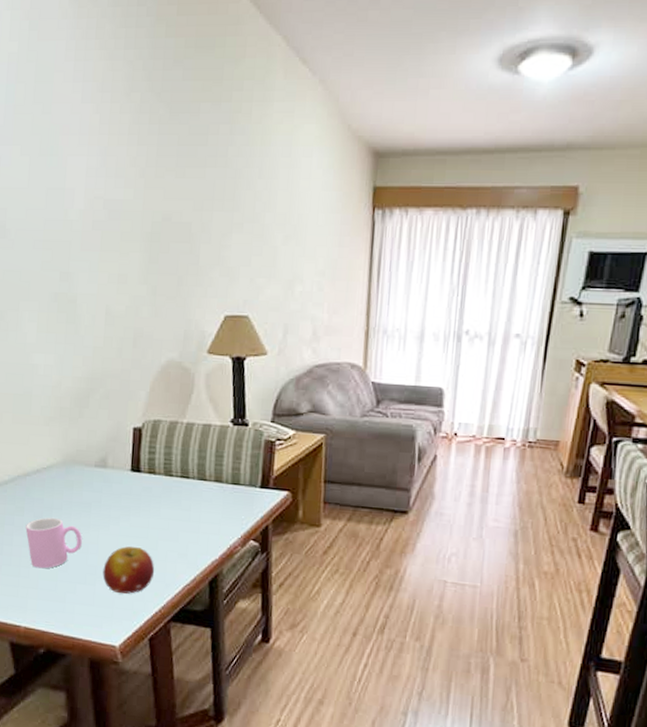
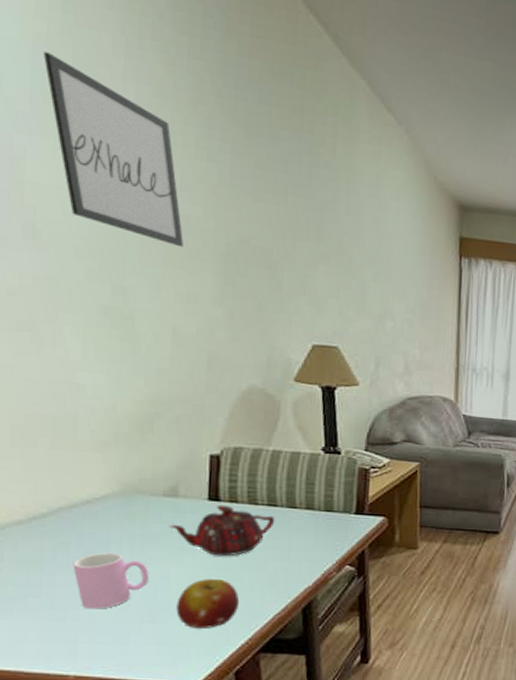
wall art: none [15,69,117,231] -> present [43,51,183,248]
teapot: none [99,475,187,526] -> present [169,504,275,557]

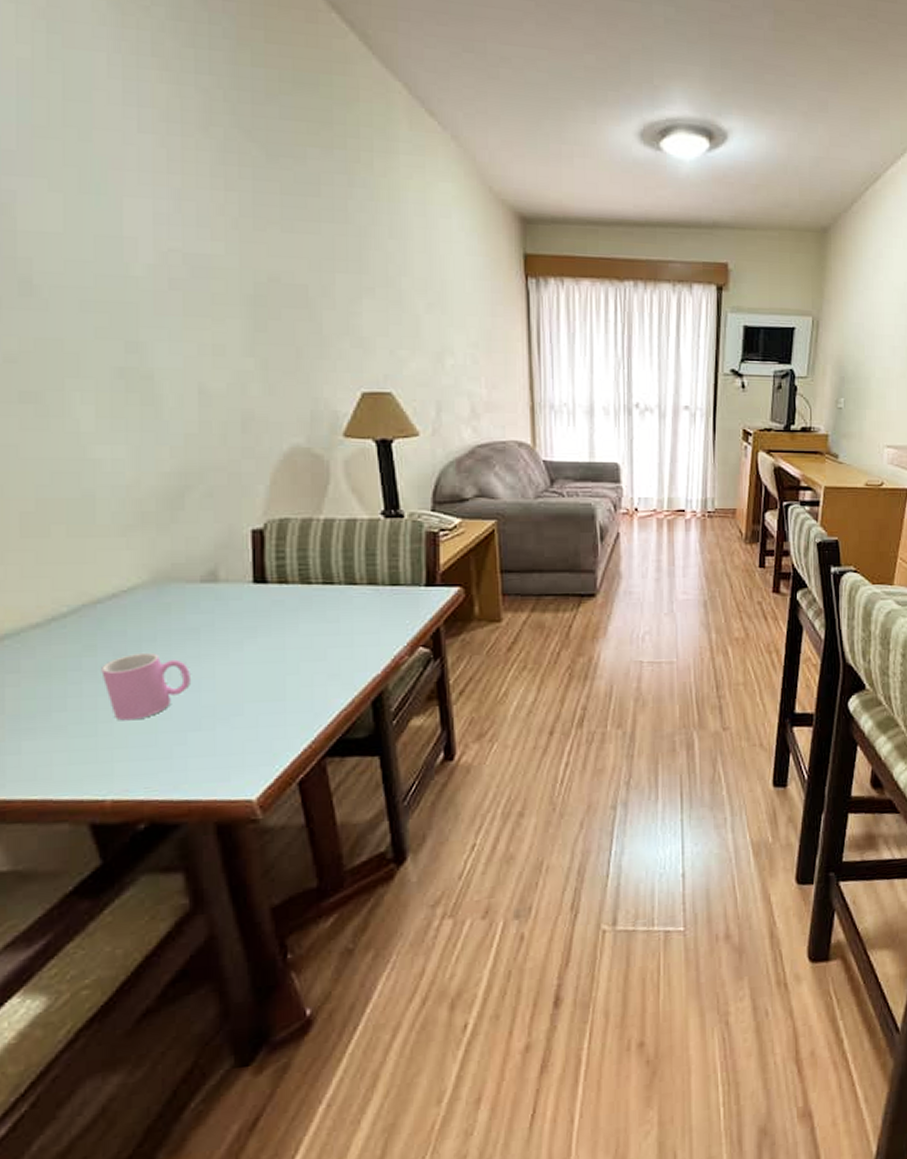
wall art: present [43,51,183,248] -> none [29,80,204,292]
teapot: present [169,504,275,557] -> none [209,587,333,648]
fruit: present [176,578,240,629] -> none [225,673,298,735]

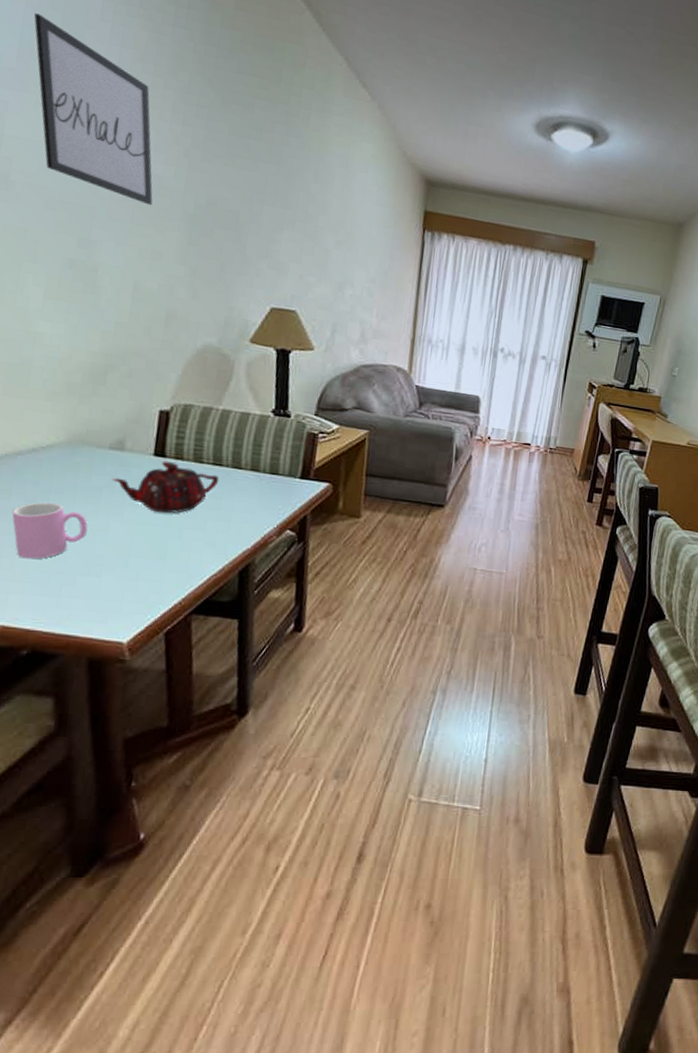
wall art: none [29,80,204,292] -> present [34,13,153,206]
teapot: none [209,587,333,648] -> present [112,460,220,514]

